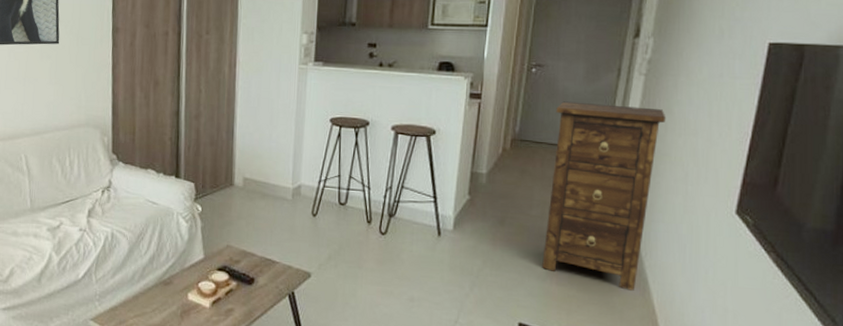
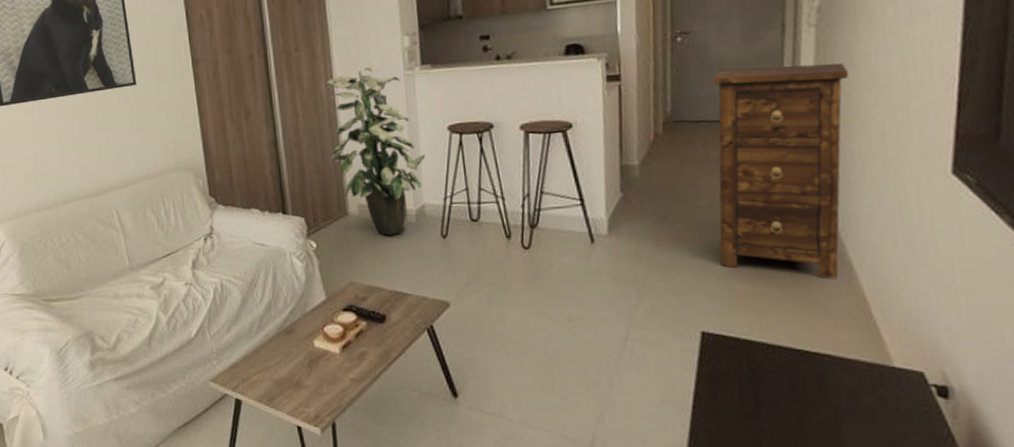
indoor plant: none [225,56,308,208] -> present [325,66,426,235]

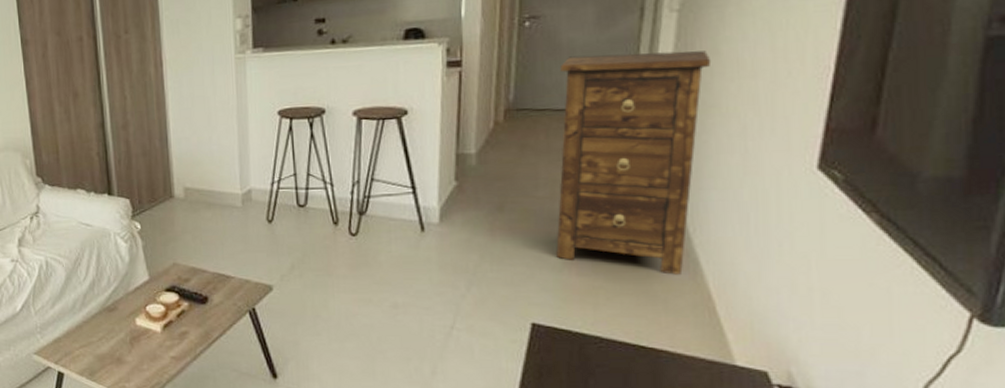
indoor plant: present [325,66,426,235] -> none [154,49,254,218]

